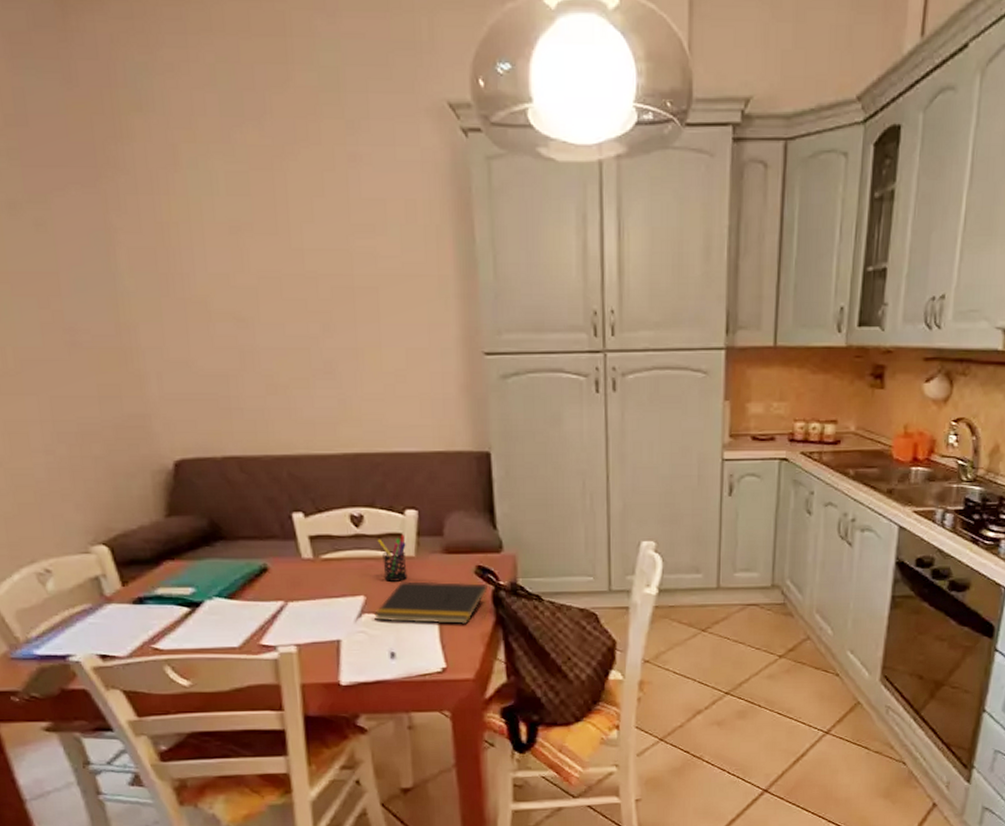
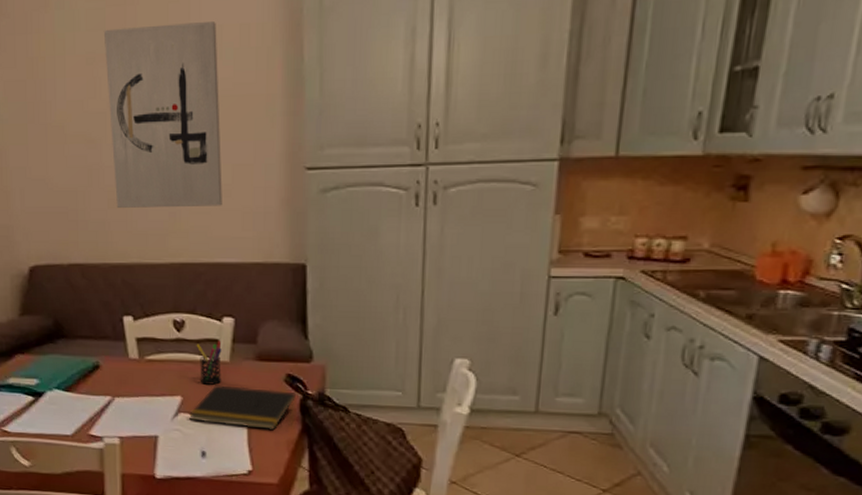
wall art: none [248,194,397,394] -> present [103,22,222,208]

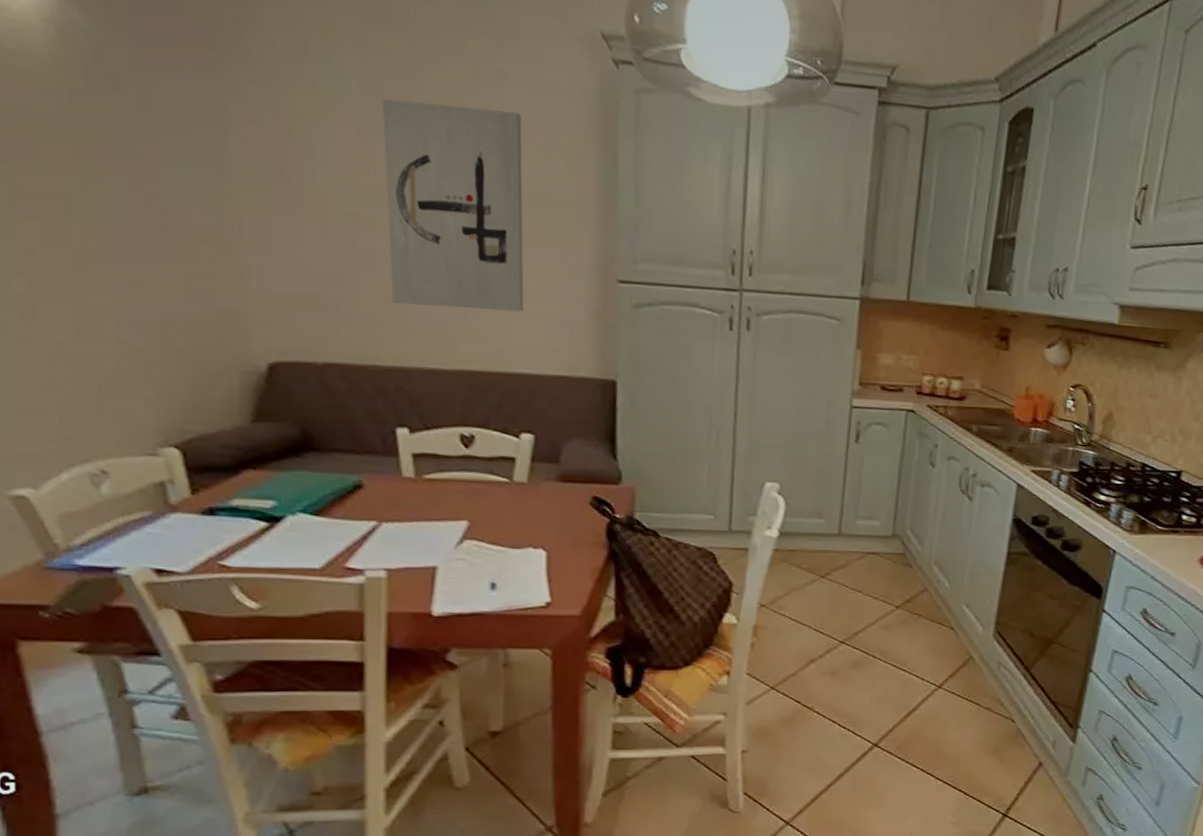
notepad: present [189,385,296,430] -> none [477,508,602,557]
pen holder: present [196,340,222,385] -> none [488,459,518,508]

